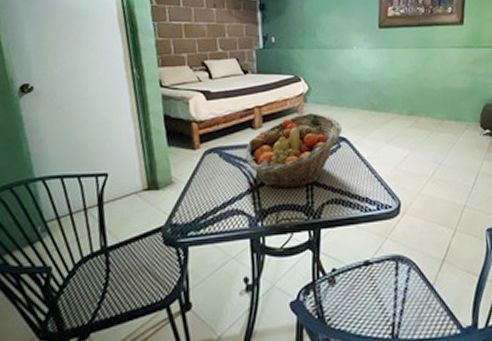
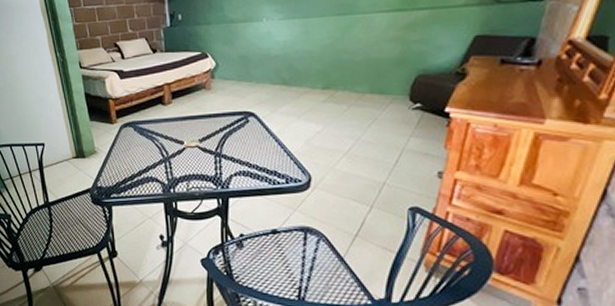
fruit basket: present [245,113,342,189] -> none [157,89,250,160]

